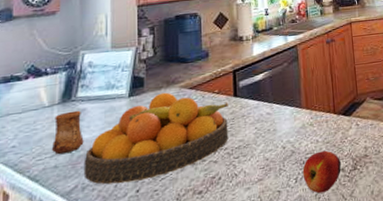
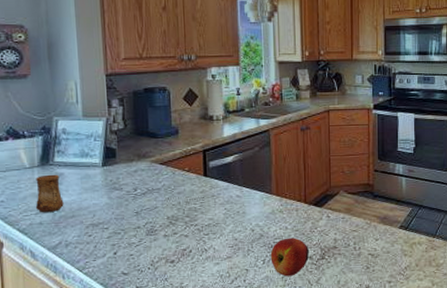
fruit bowl: present [83,92,229,185] -> none [65,165,199,245]

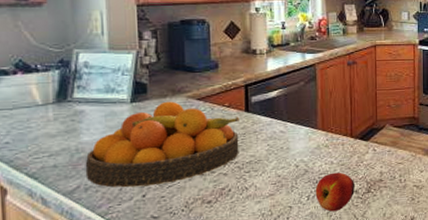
cup: present [35,174,64,213] -> none [48,111,84,155]
fruit bowl: none [65,165,199,245] -> present [85,101,240,188]

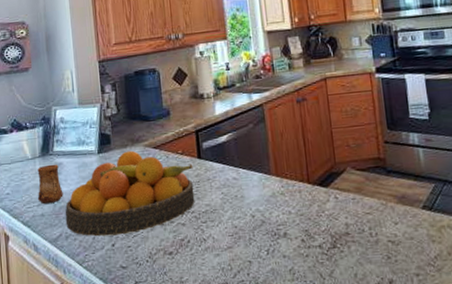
cup: none [48,111,84,155] -> present [37,164,63,204]
apple: present [315,172,355,212] -> none [274,223,318,269]

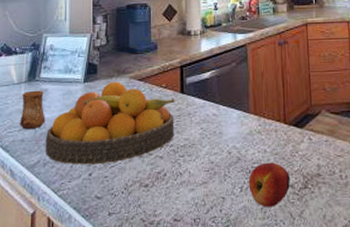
apple: none [274,223,318,269] -> present [248,162,290,208]

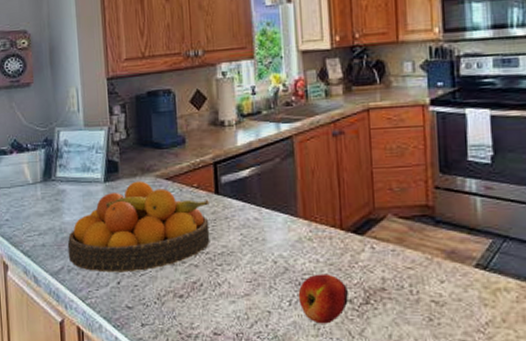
cup: present [19,90,45,130] -> none [38,191,66,234]

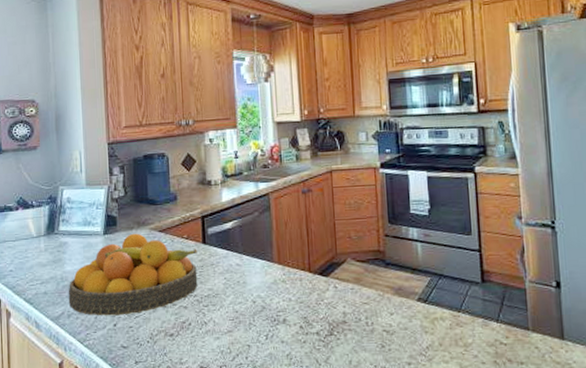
apple: present [298,274,348,324] -> none [273,310,316,354]

